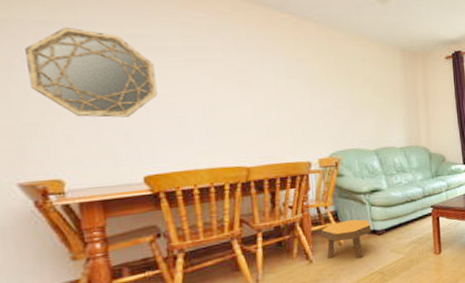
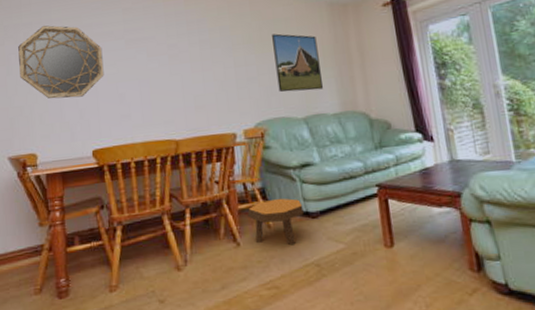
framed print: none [349,71,393,127] -> present [272,33,323,92]

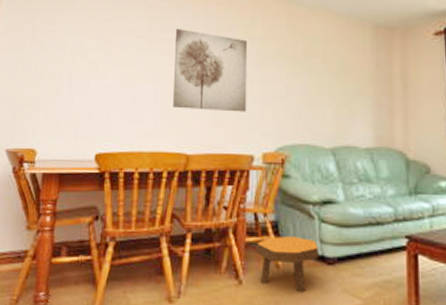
home mirror: present [18,25,104,99] -> none [32,14,122,94]
wall art: none [149,26,225,100] -> present [173,28,248,112]
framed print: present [272,33,323,92] -> none [307,51,357,119]

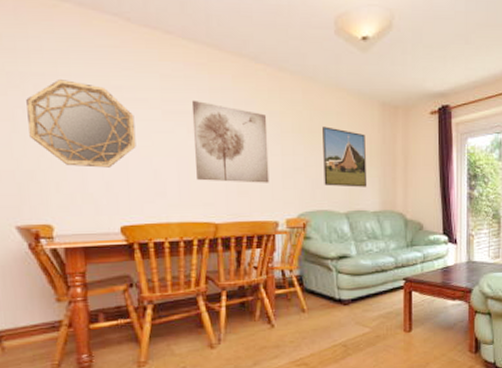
home mirror: none [32,14,122,94] -> present [26,80,136,168]
footstool: present [255,235,319,293] -> none [284,285,337,328]
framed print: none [307,51,357,119] -> present [322,126,366,188]

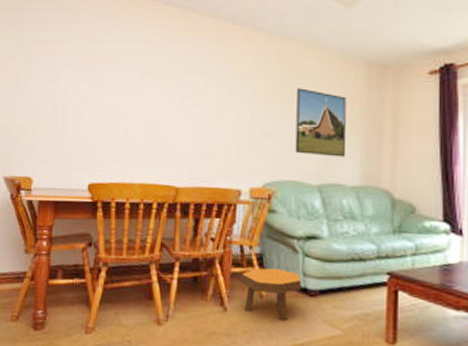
home mirror: present [26,80,136,168] -> none [27,46,114,126]
wall art: present [191,100,270,183] -> none [163,61,239,148]
footstool: none [284,285,337,328] -> present [240,268,301,322]

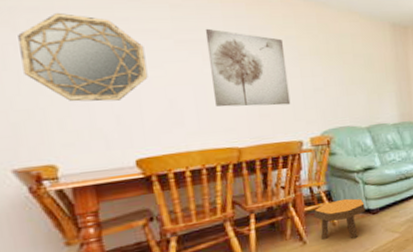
home mirror: none [27,46,114,126] -> present [18,13,148,102]
wall art: none [163,61,239,148] -> present [205,28,291,107]
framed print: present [295,88,346,157] -> none [339,48,384,104]

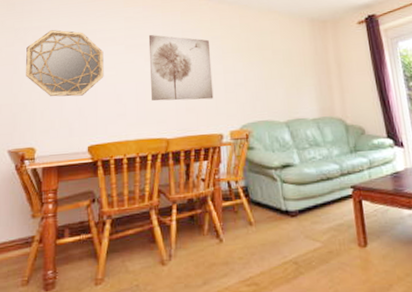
footstool: present [313,198,365,240] -> none [231,196,283,243]

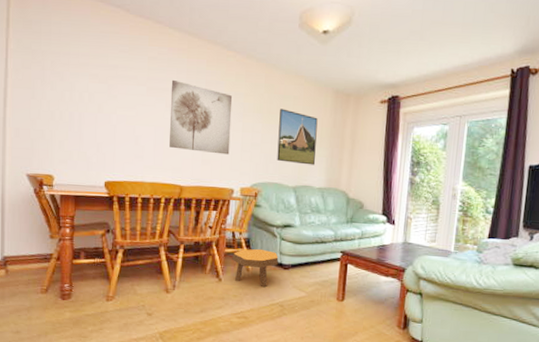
home mirror: present [26,30,104,97] -> none [44,58,125,132]
footstool: none [231,196,283,243] -> present [232,248,278,288]
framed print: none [259,44,303,98] -> present [277,108,318,165]

